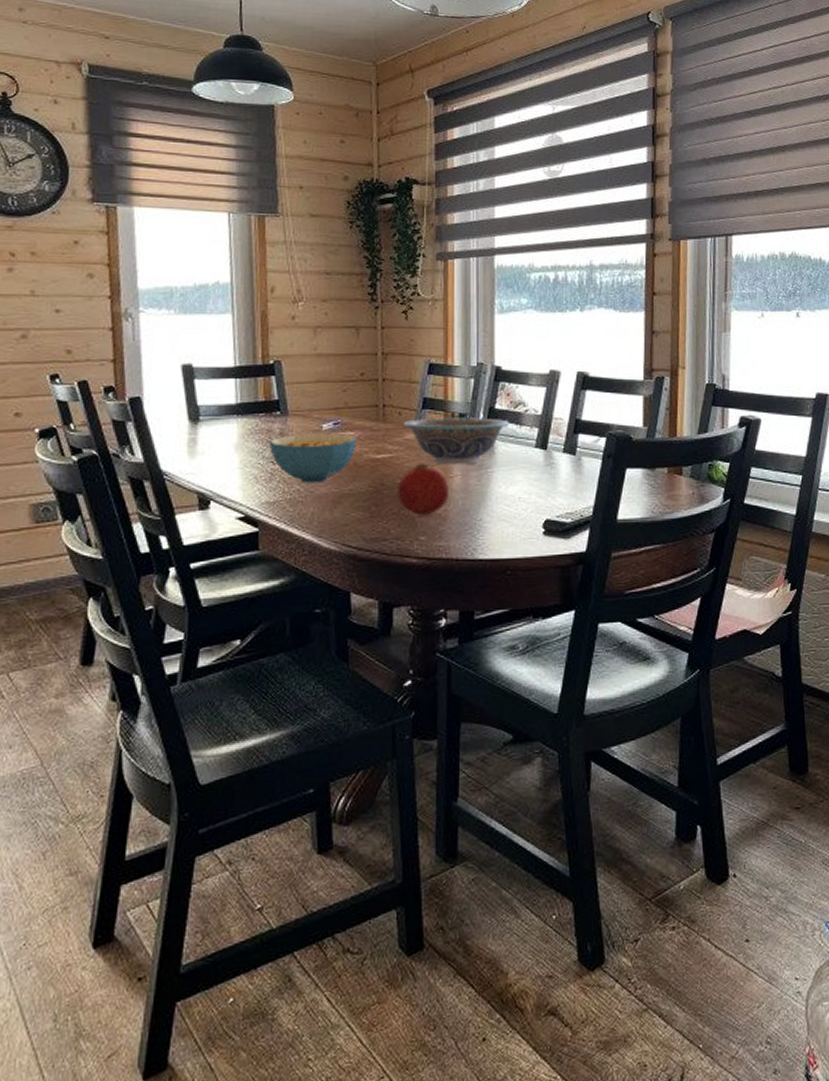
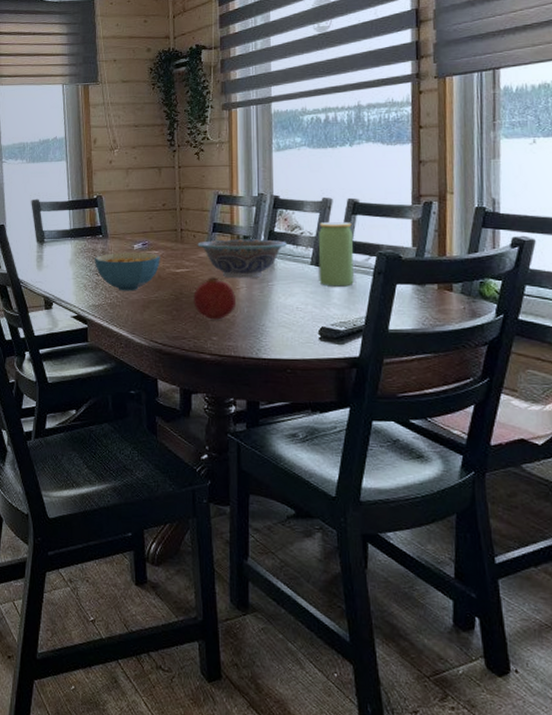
jar: none [544,397,583,472] -> present [318,221,354,287]

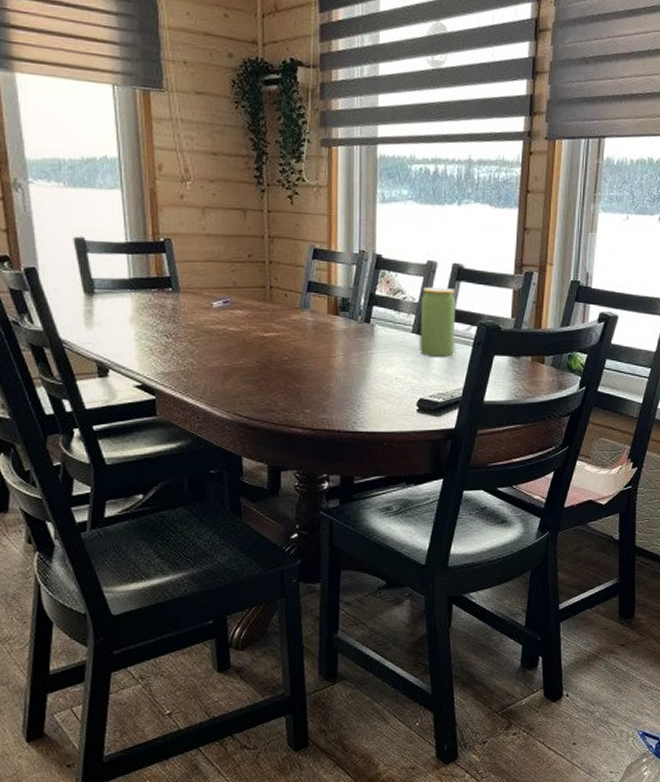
cereal bowl: present [95,253,160,291] -> none [163,310,245,357]
fruit: present [193,277,235,320] -> none [284,343,331,391]
decorative bowl: present [197,239,287,279] -> none [289,300,388,346]

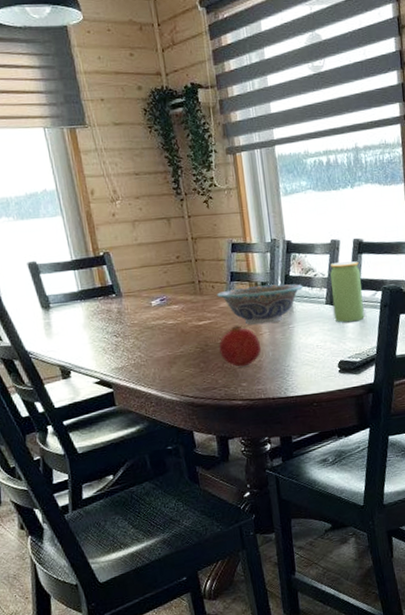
fruit: none [284,343,331,391] -> present [219,326,261,367]
decorative bowl: none [289,300,388,346] -> present [217,284,303,326]

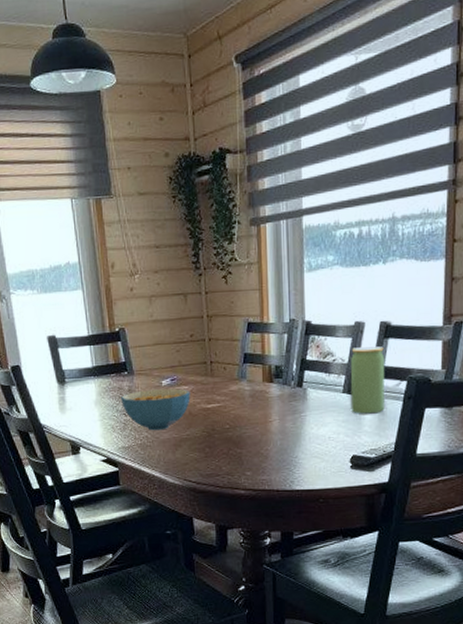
cereal bowl: none [111,308,182,350] -> present [121,388,191,431]
decorative bowl: present [217,284,303,326] -> none [228,368,319,412]
fruit: present [219,326,261,367] -> none [226,411,268,455]

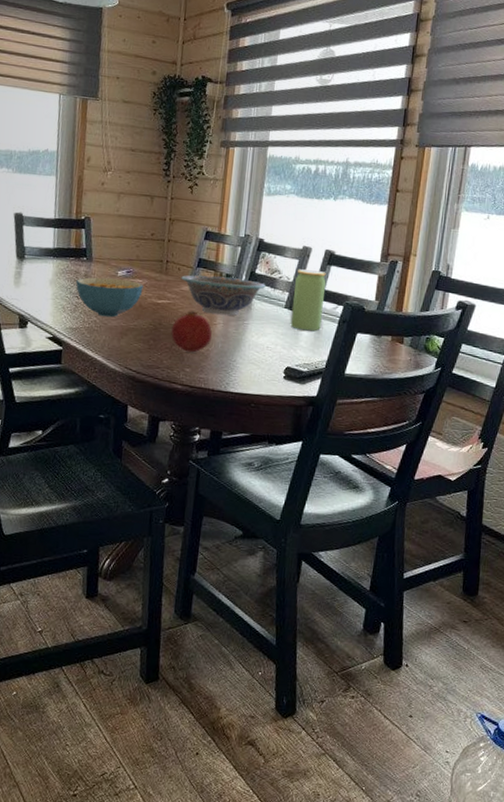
fruit: none [226,411,268,455] -> present [171,311,212,353]
decorative bowl: none [228,368,319,412] -> present [181,274,266,316]

